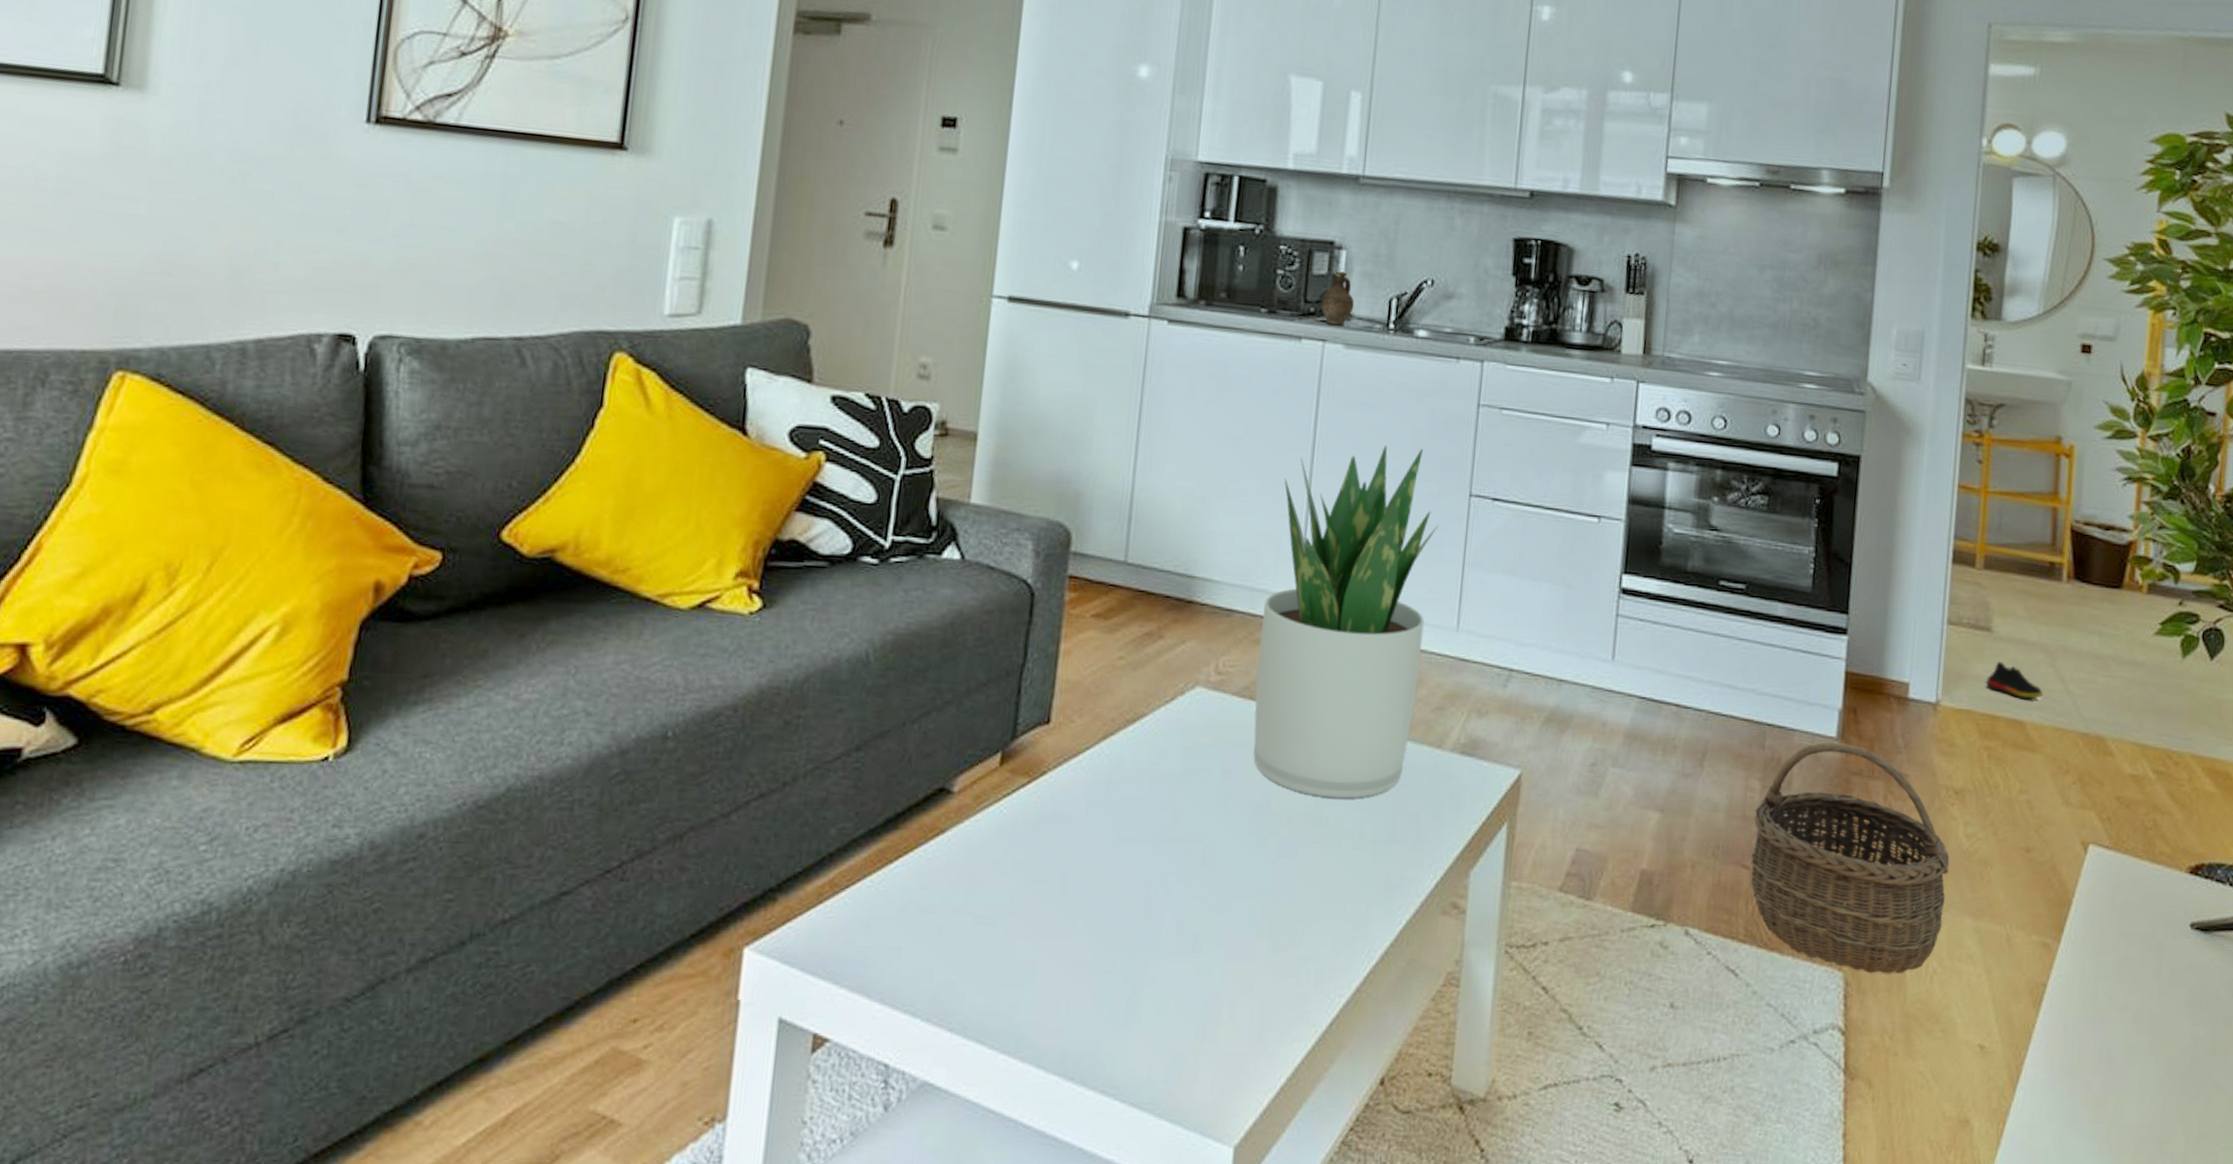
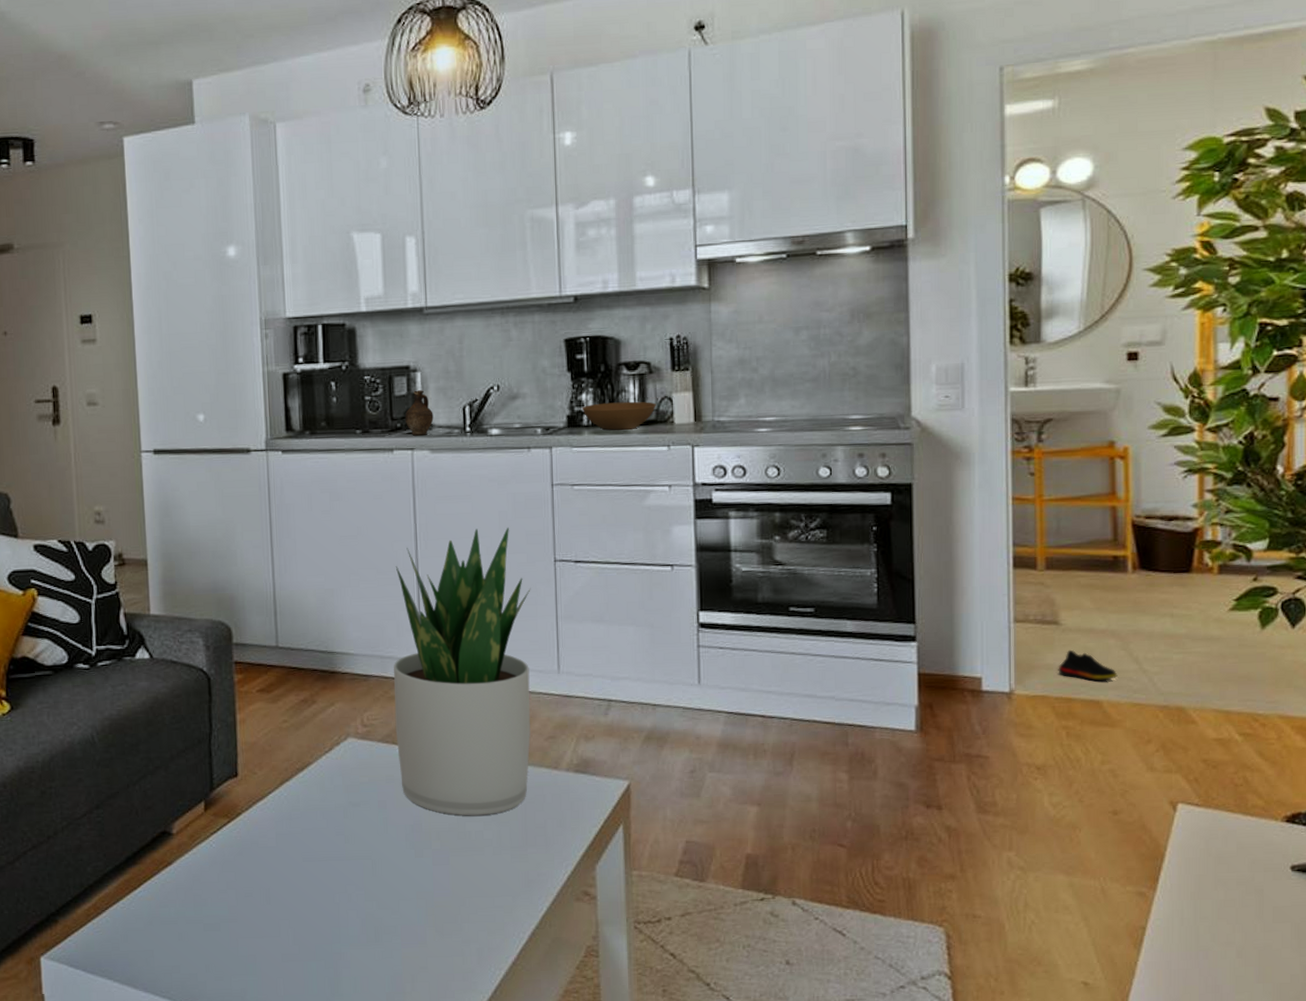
bowl: none [1522,317,1605,353] -> present [581,401,657,431]
wicker basket: present [1750,742,1950,974] -> none [844,735,1038,927]

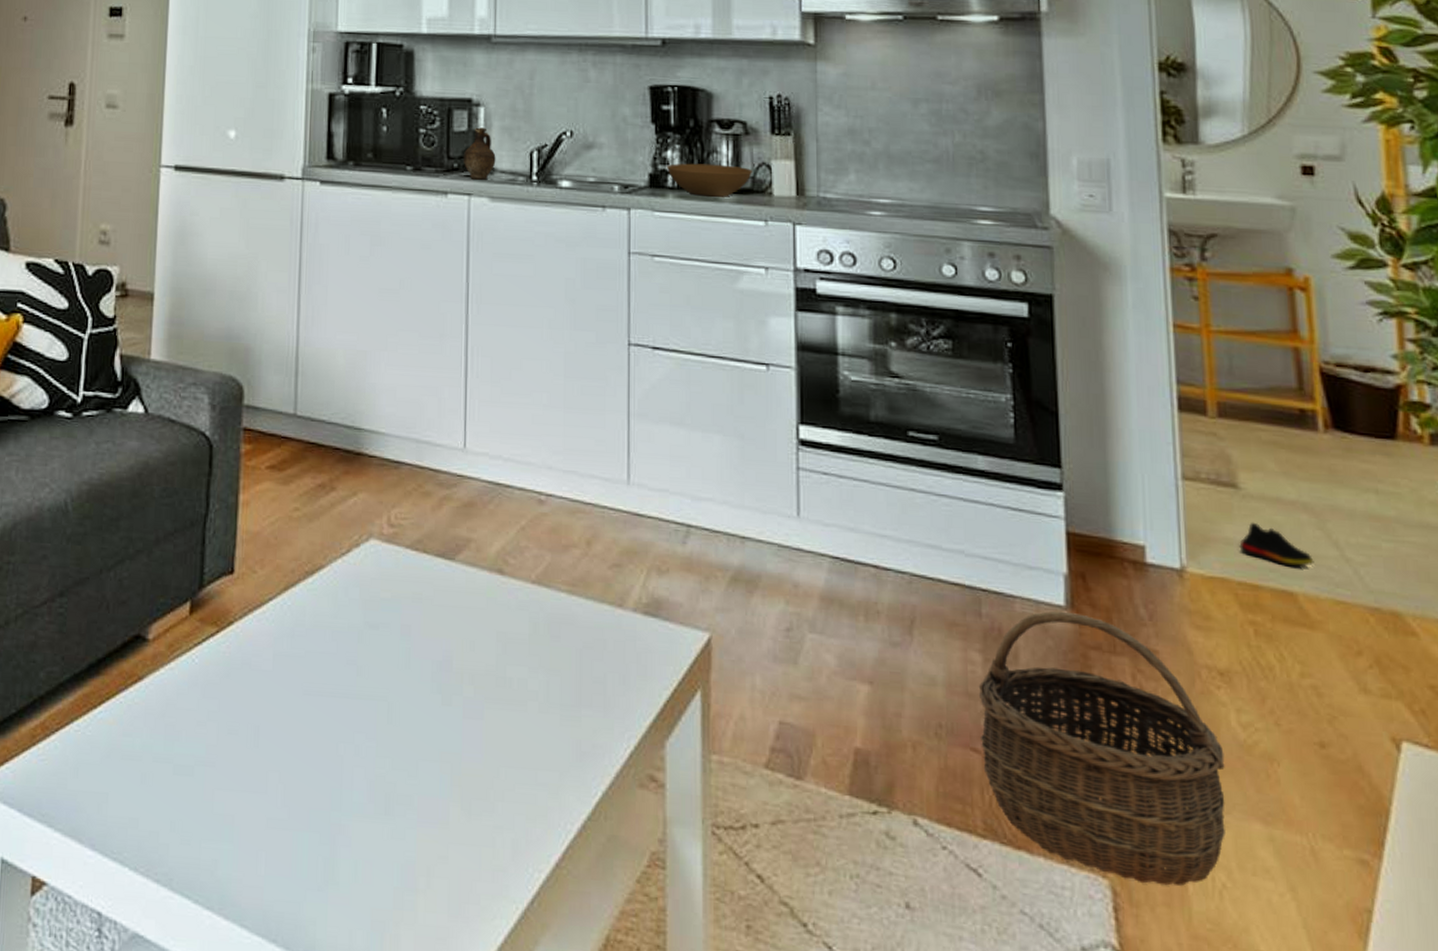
planter: present [393,527,531,816] -> none [428,296,599,659]
wicker basket: none [844,735,1038,927] -> present [978,611,1225,886]

